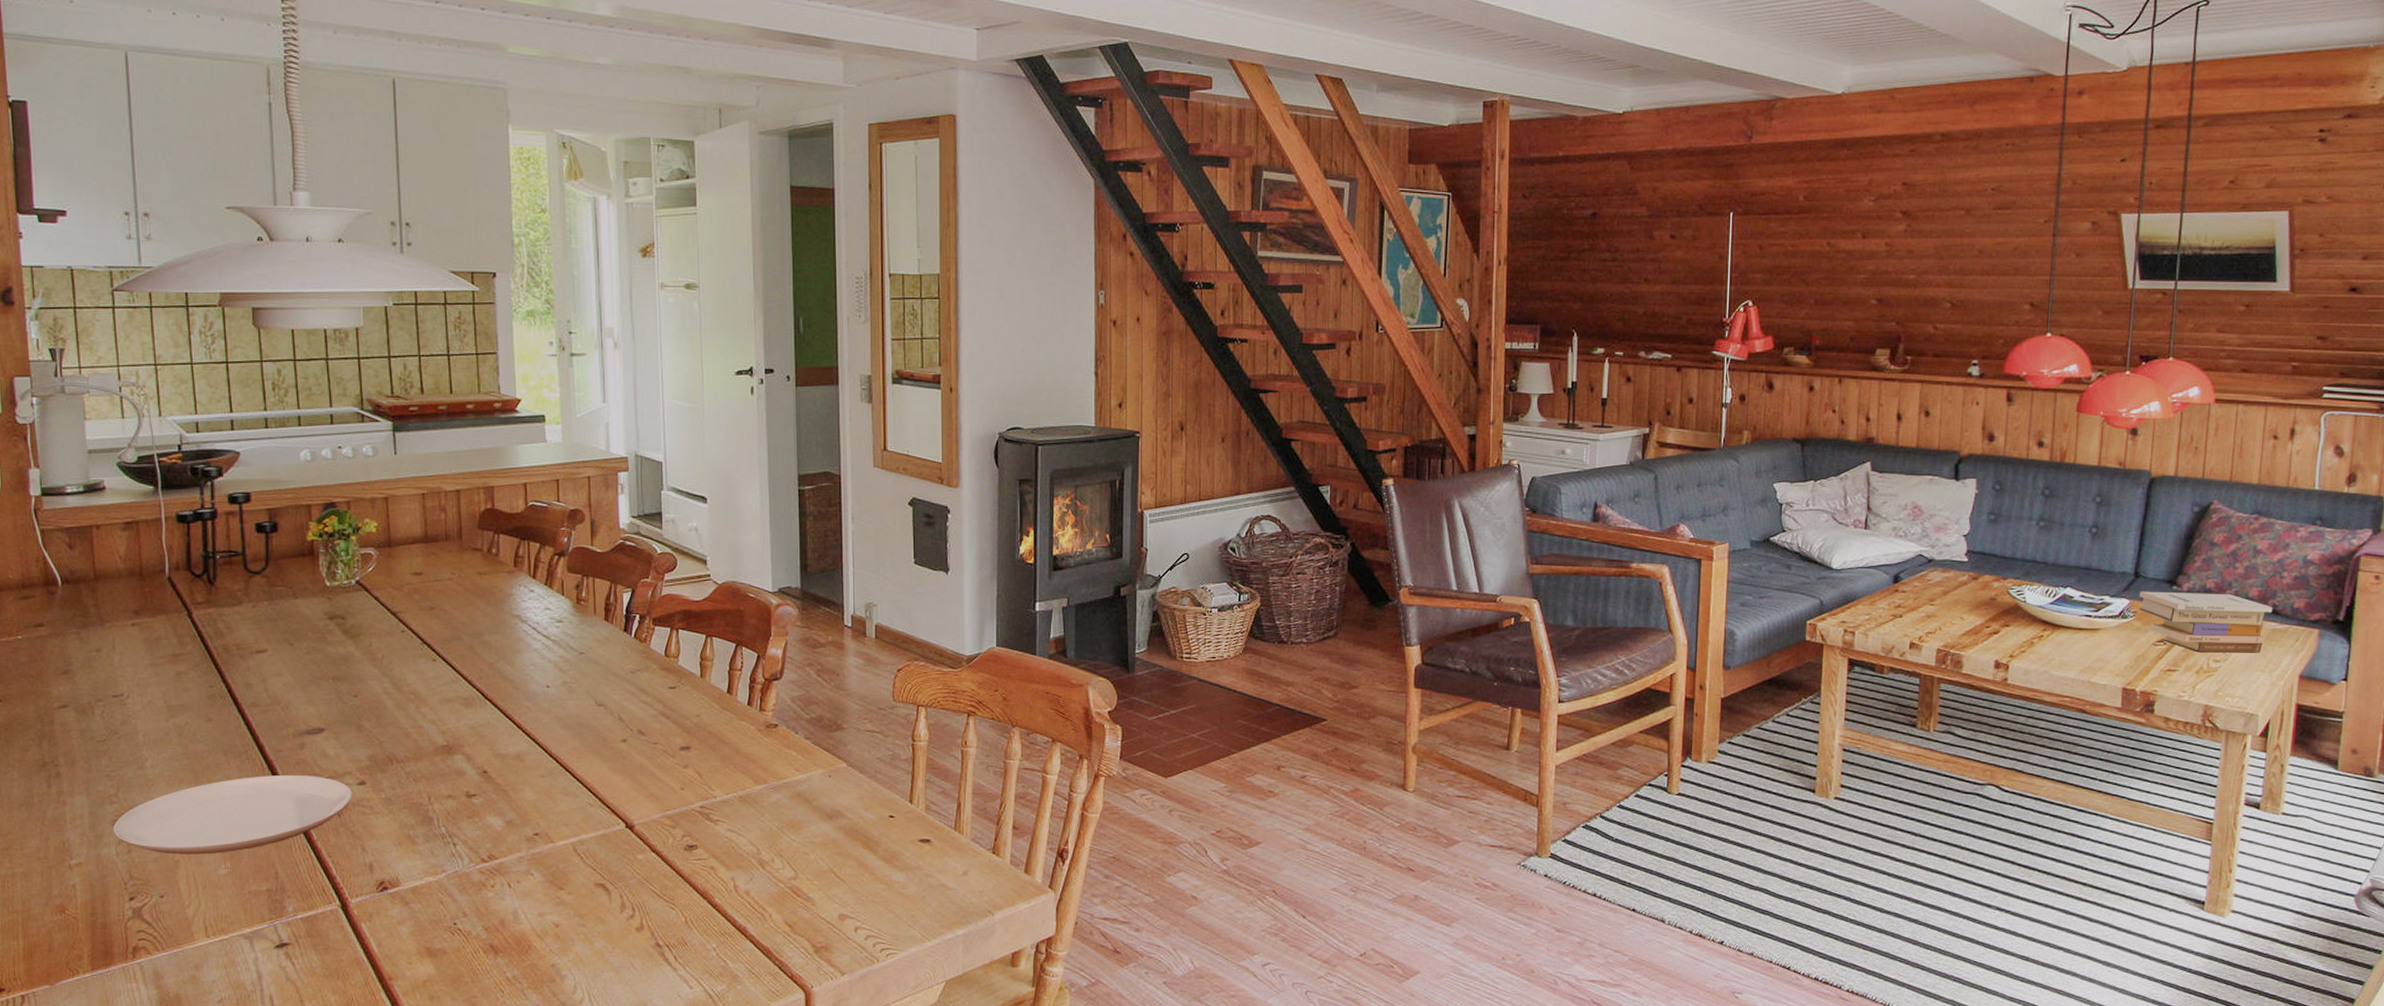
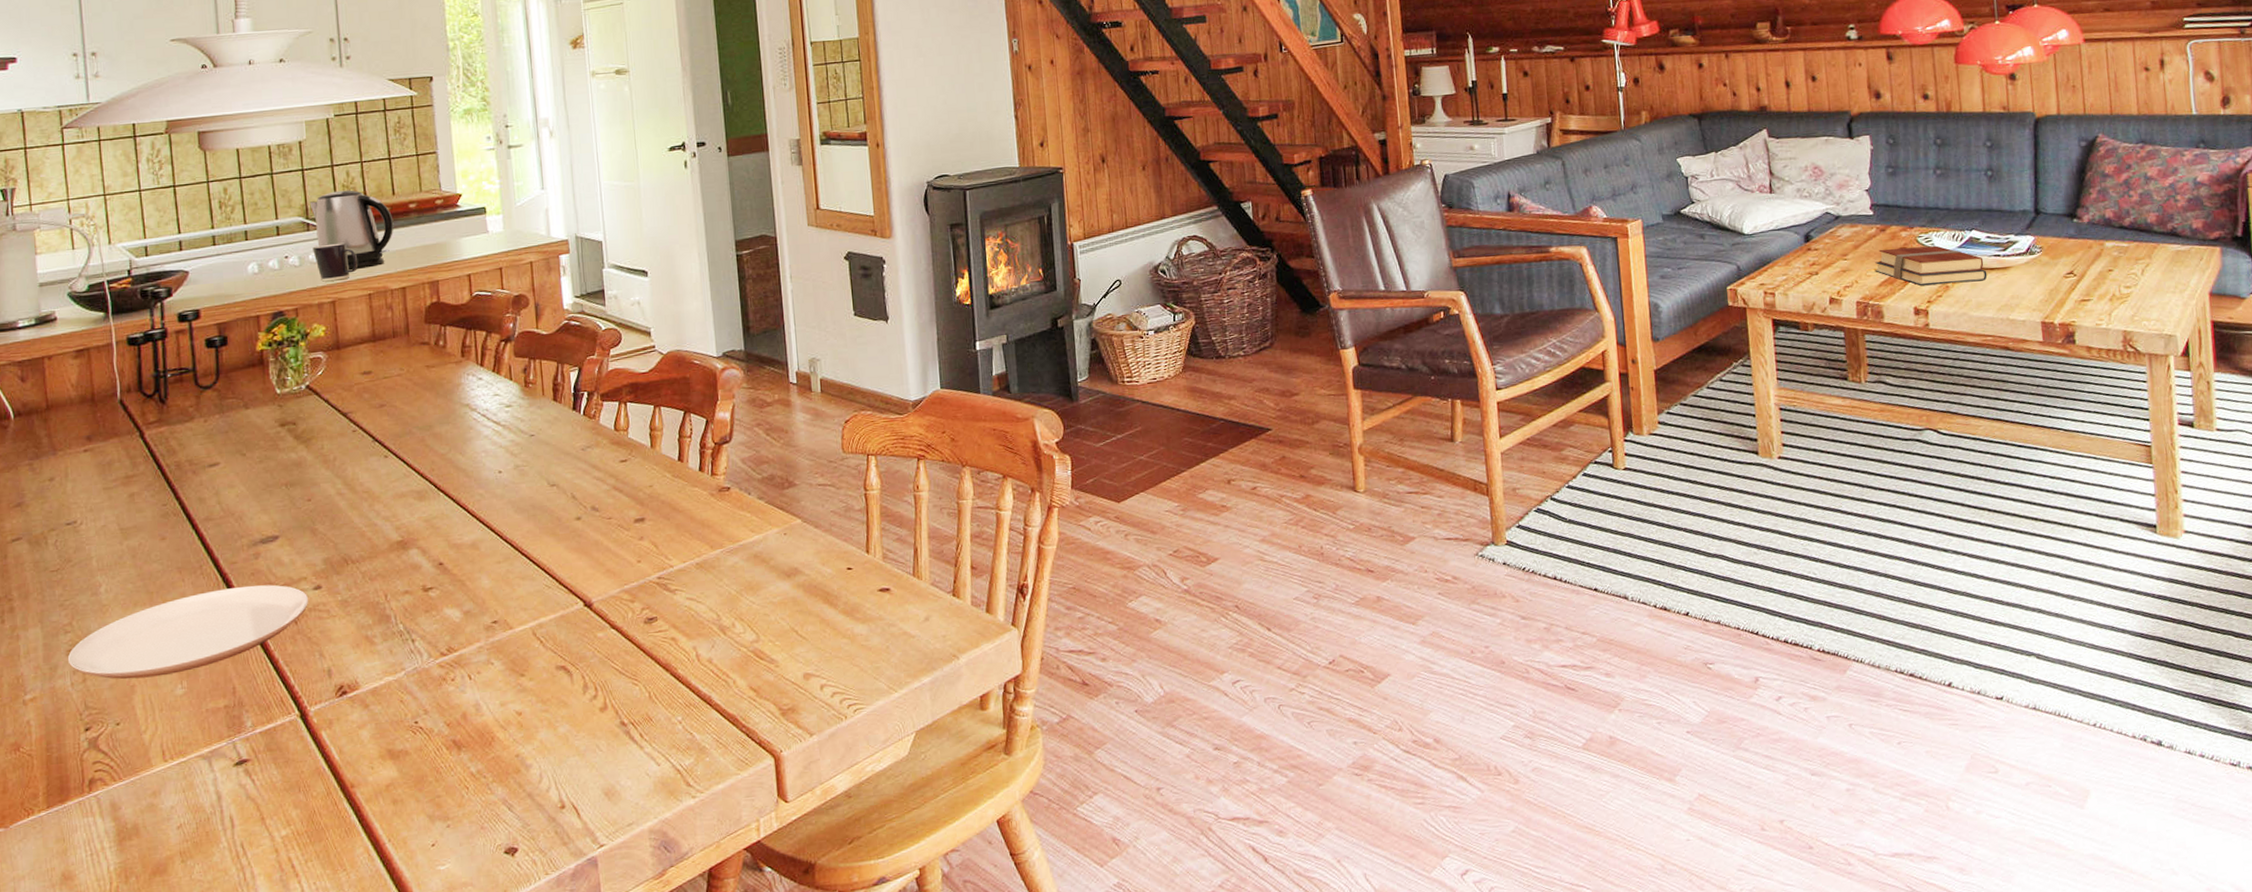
kettle: none [365,383,451,468] -> present [309,190,394,271]
mug: none [367,438,413,476] -> present [312,242,358,282]
books: none [1960,598,2075,640] -> present [1875,245,1987,285]
books: present [2139,591,2273,653] -> none [2042,221,2173,281]

